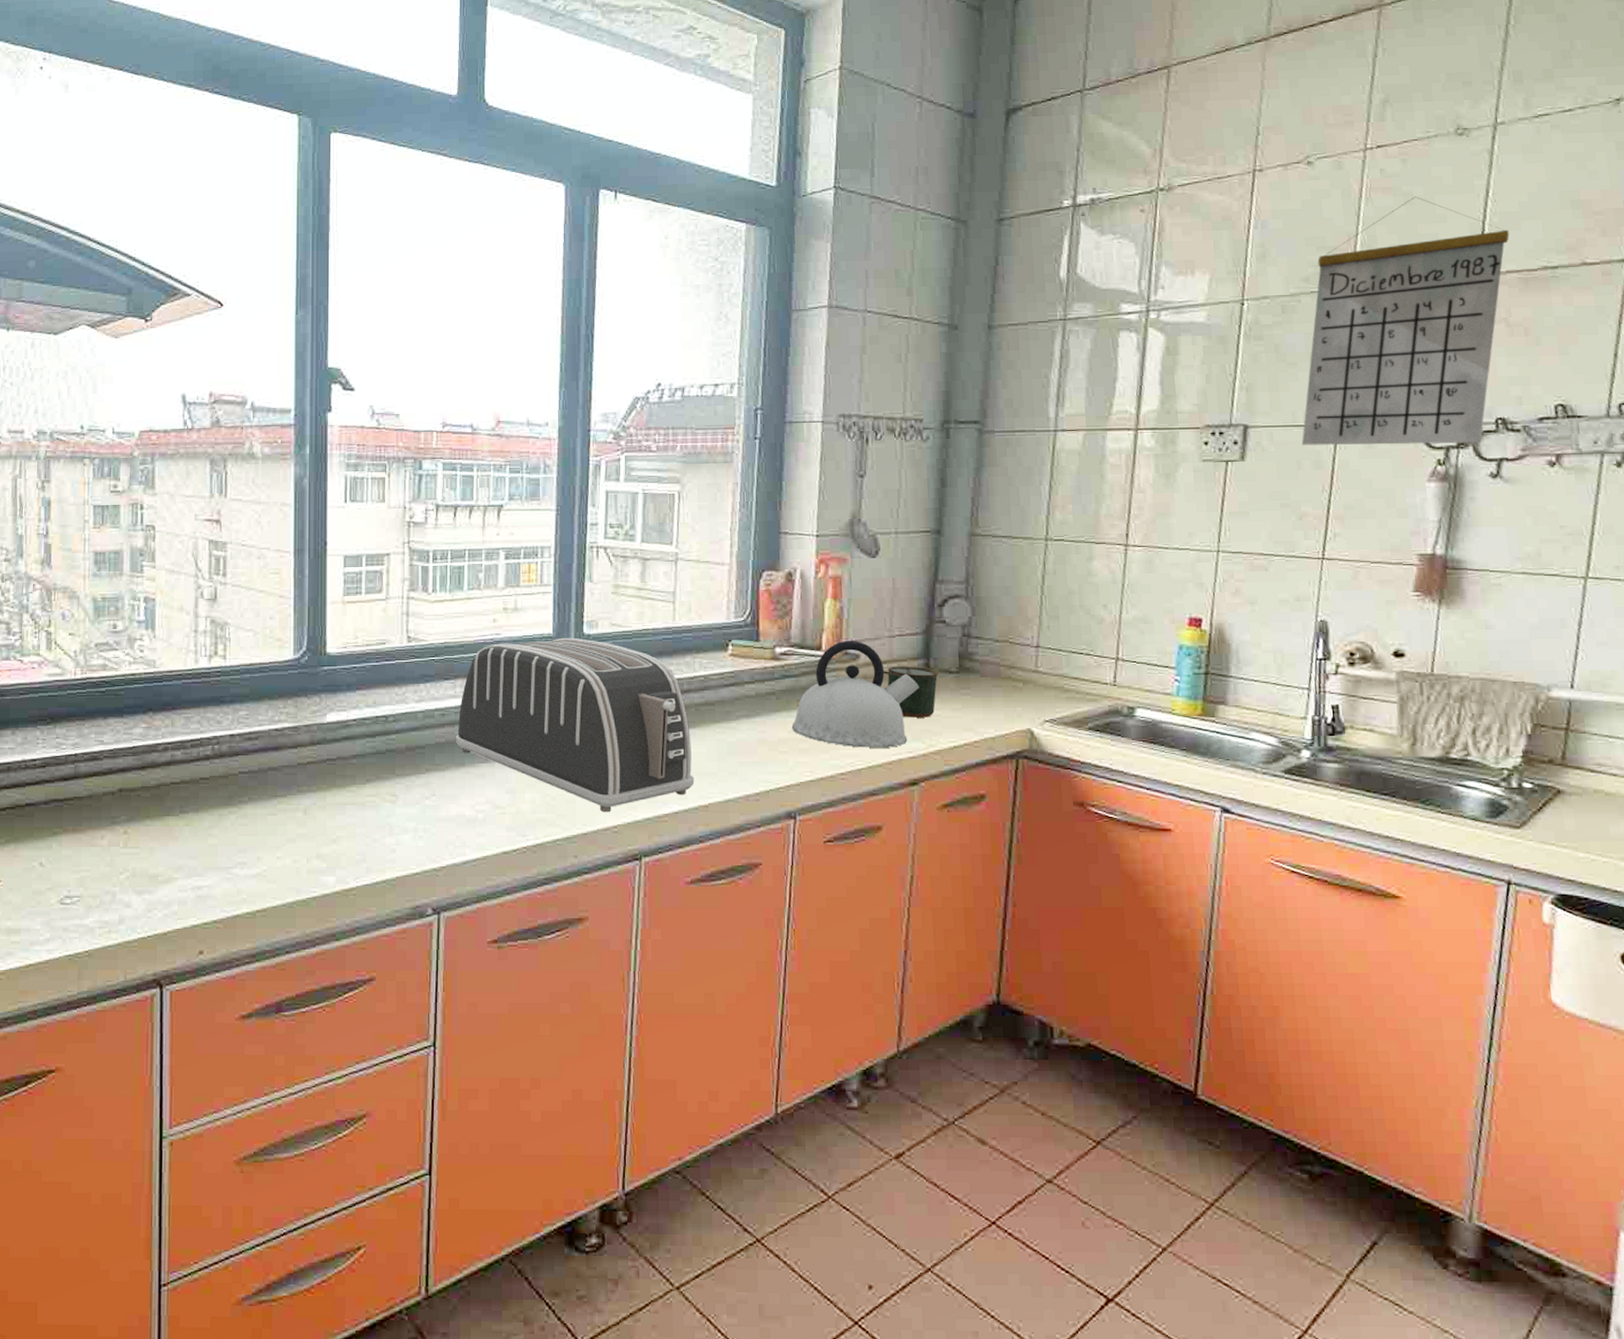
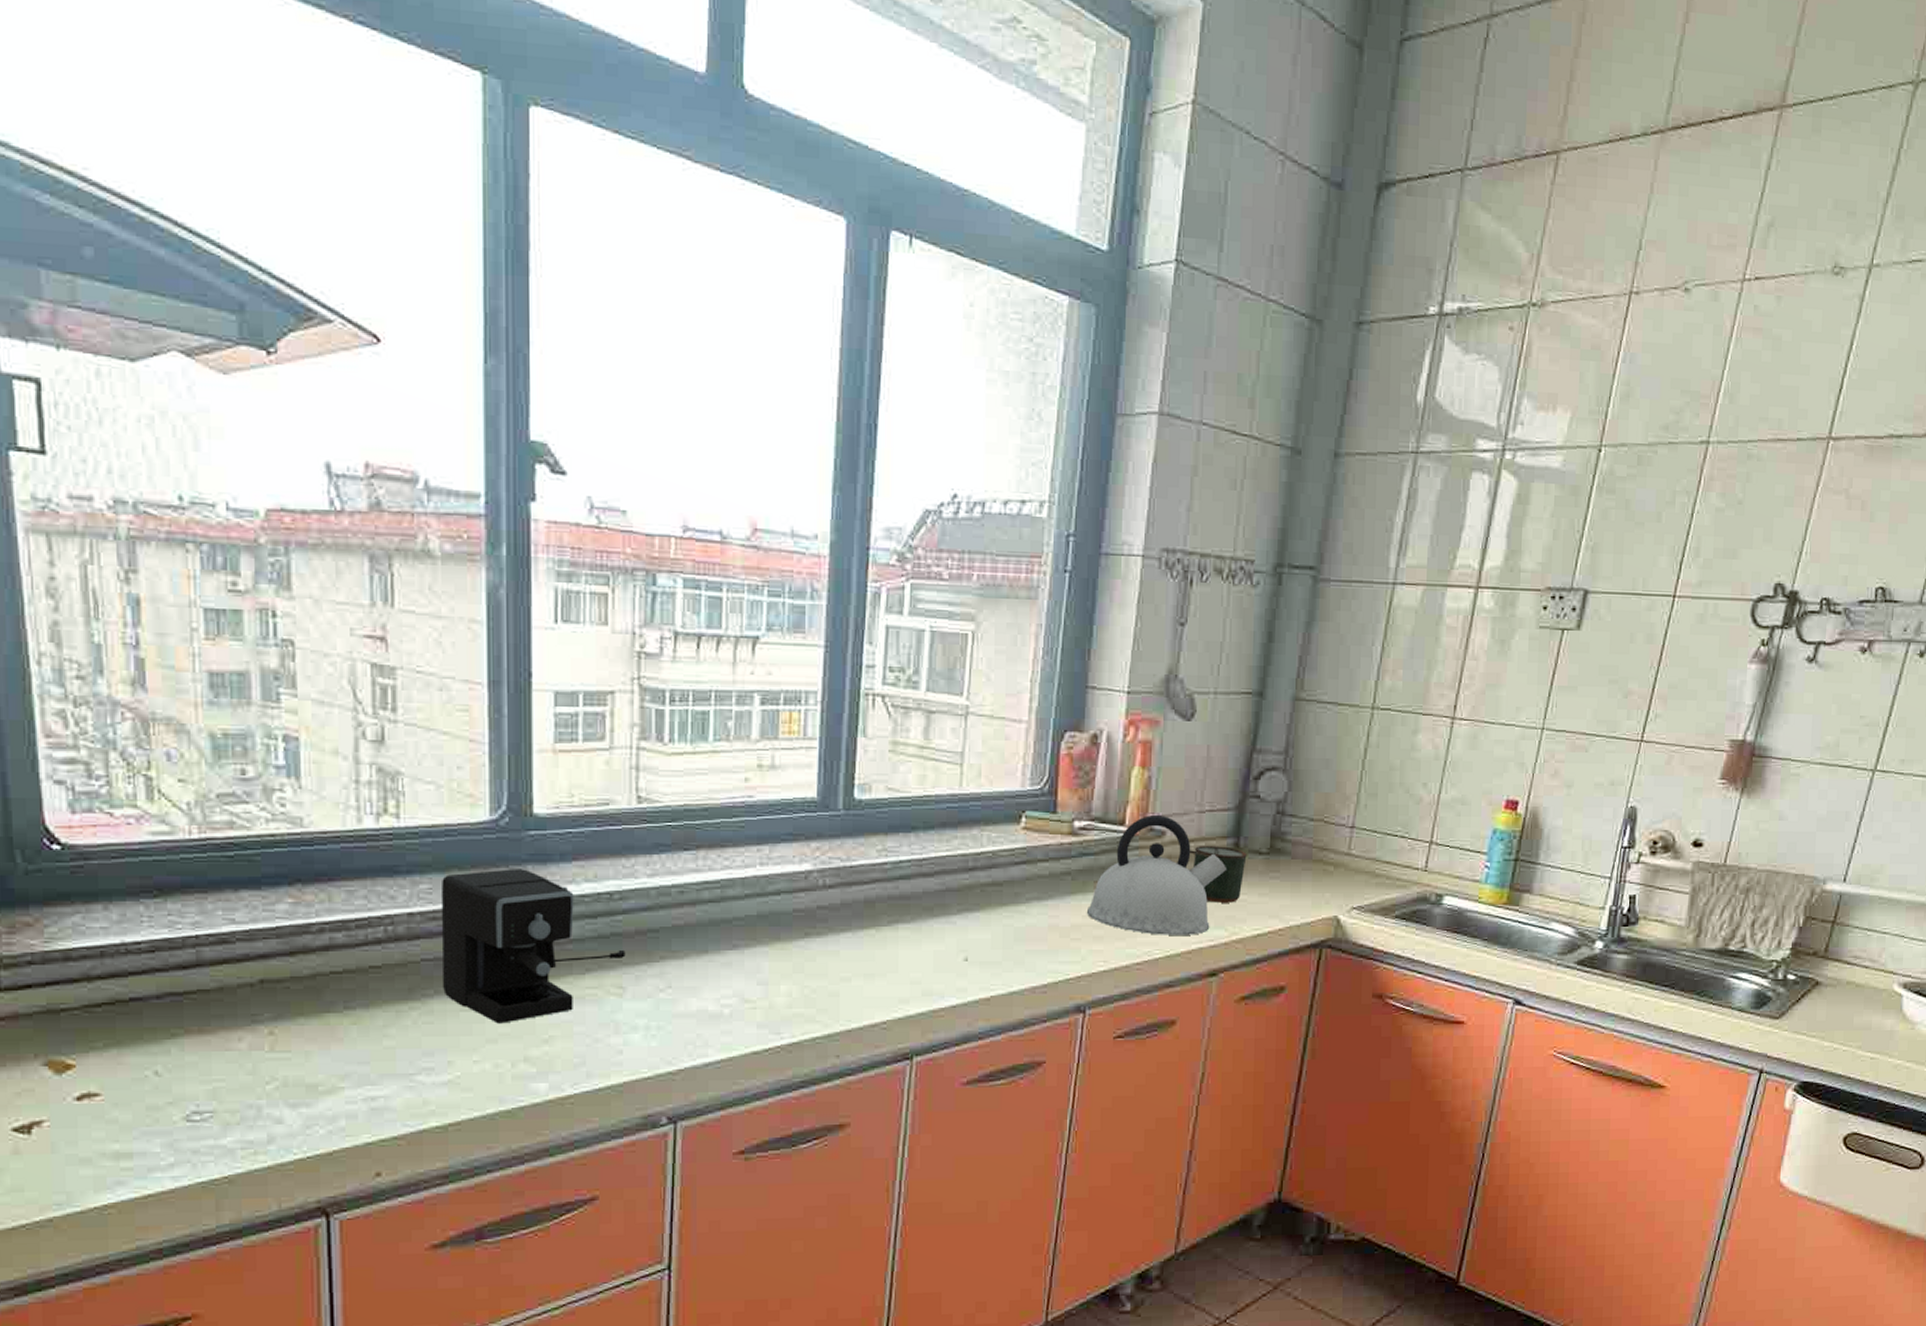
coffee maker: none [255,697,398,826] -> present [440,869,626,1024]
toaster: present [456,637,695,813] -> none [698,802,976,1007]
calendar: present [1301,197,1510,446] -> none [1637,342,1865,624]

